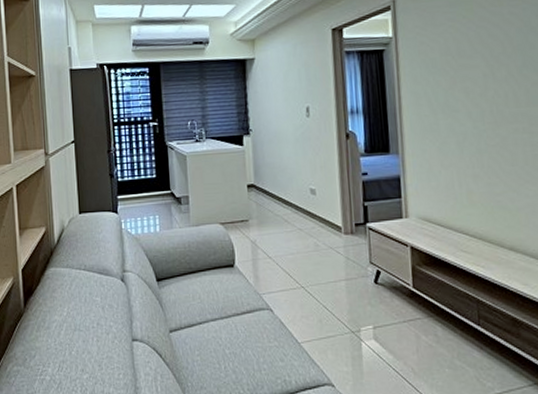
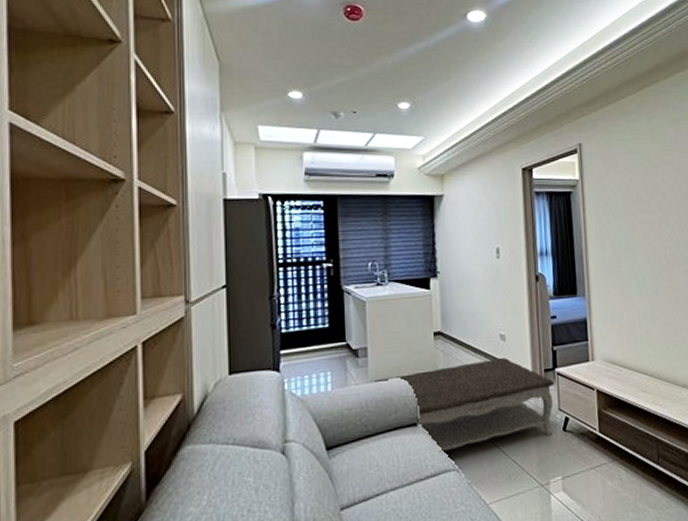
coffee table: none [195,210,366,292] -> present [374,357,555,452]

